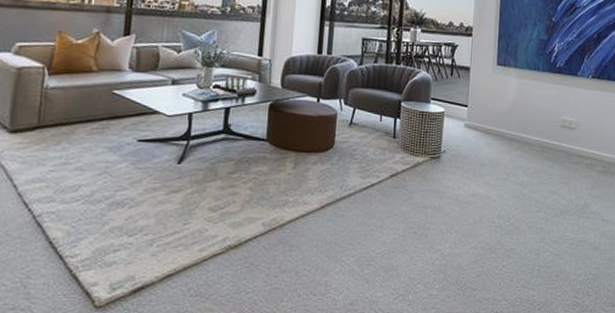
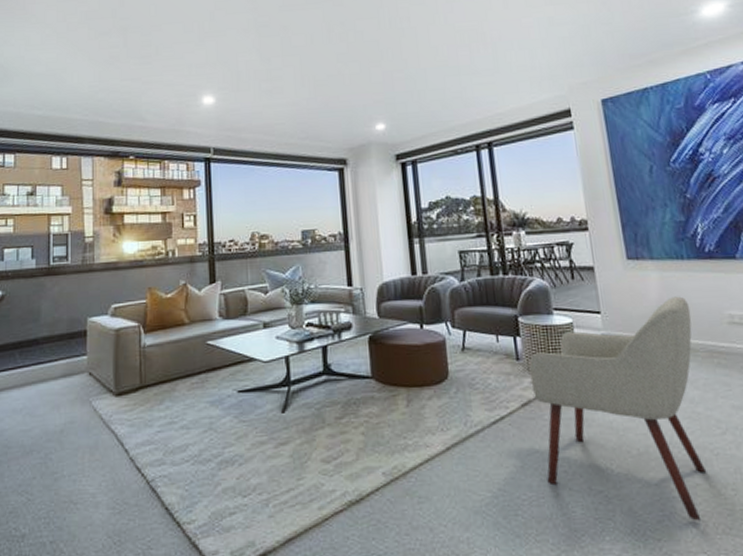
chair: none [399,100,536,277] -> present [528,296,707,521]

